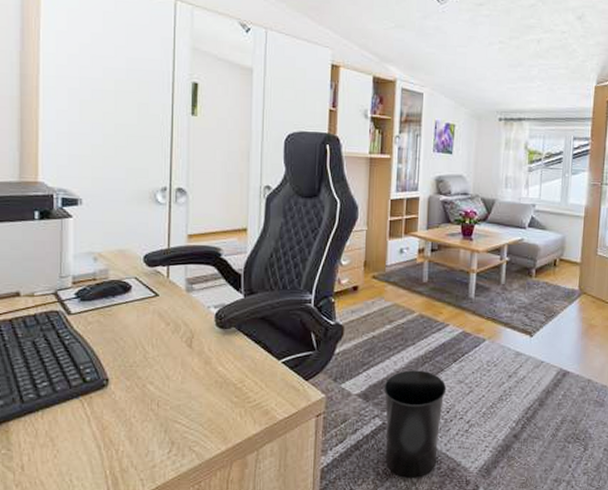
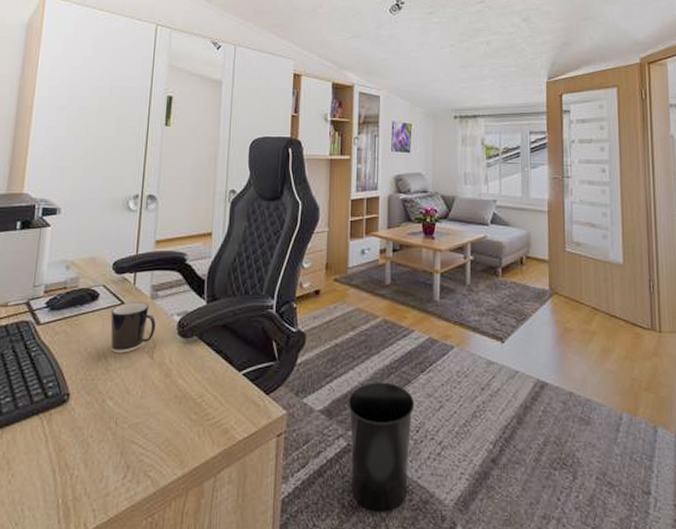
mug: none [145,294,192,342] -> present [110,302,156,353]

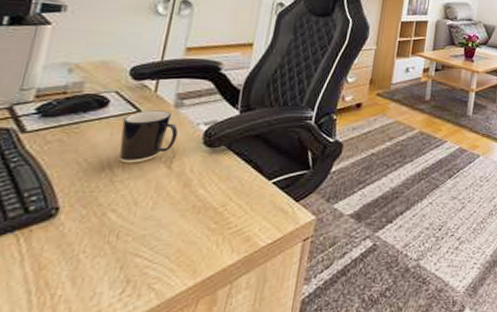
waste bin: present [348,382,415,513] -> none [373,187,440,304]

